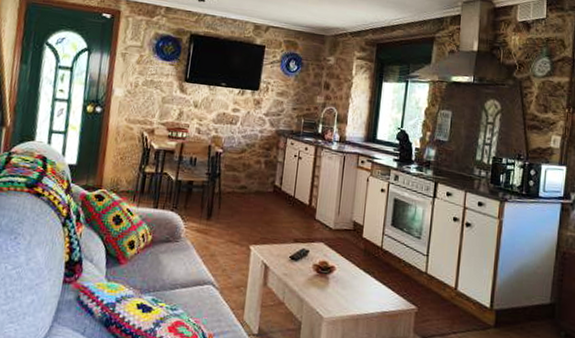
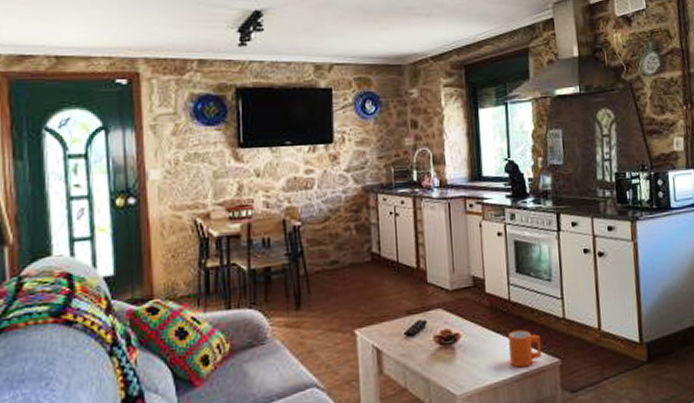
mug: none [372,274,403,307] -> present [508,330,542,368]

